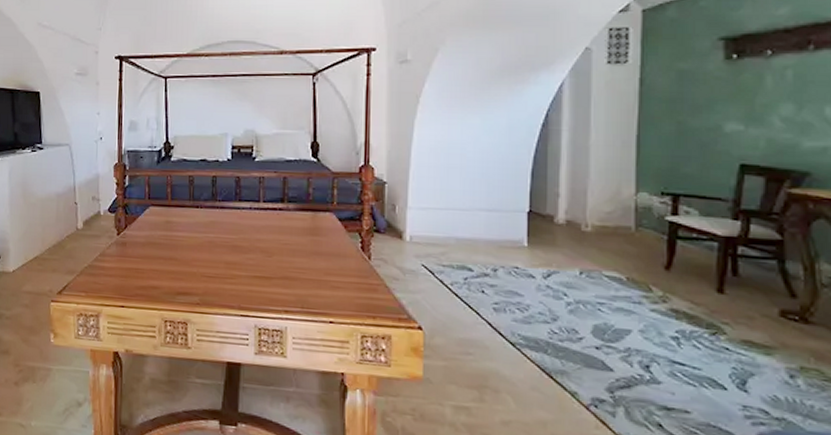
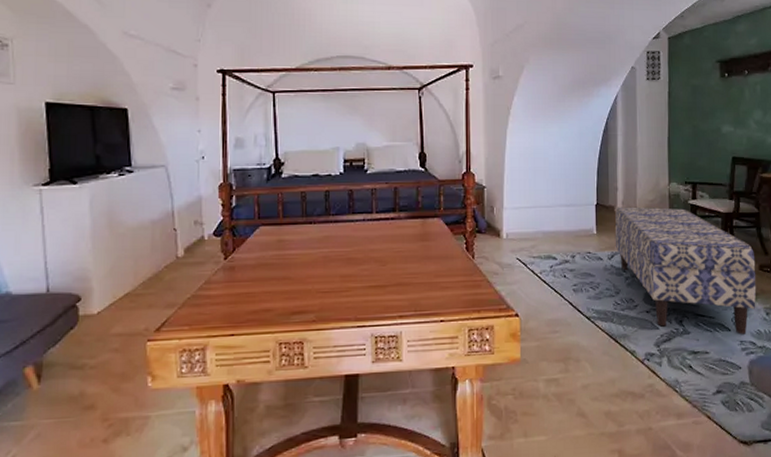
bench: none [553,217,774,398] -> present [614,207,757,335]

